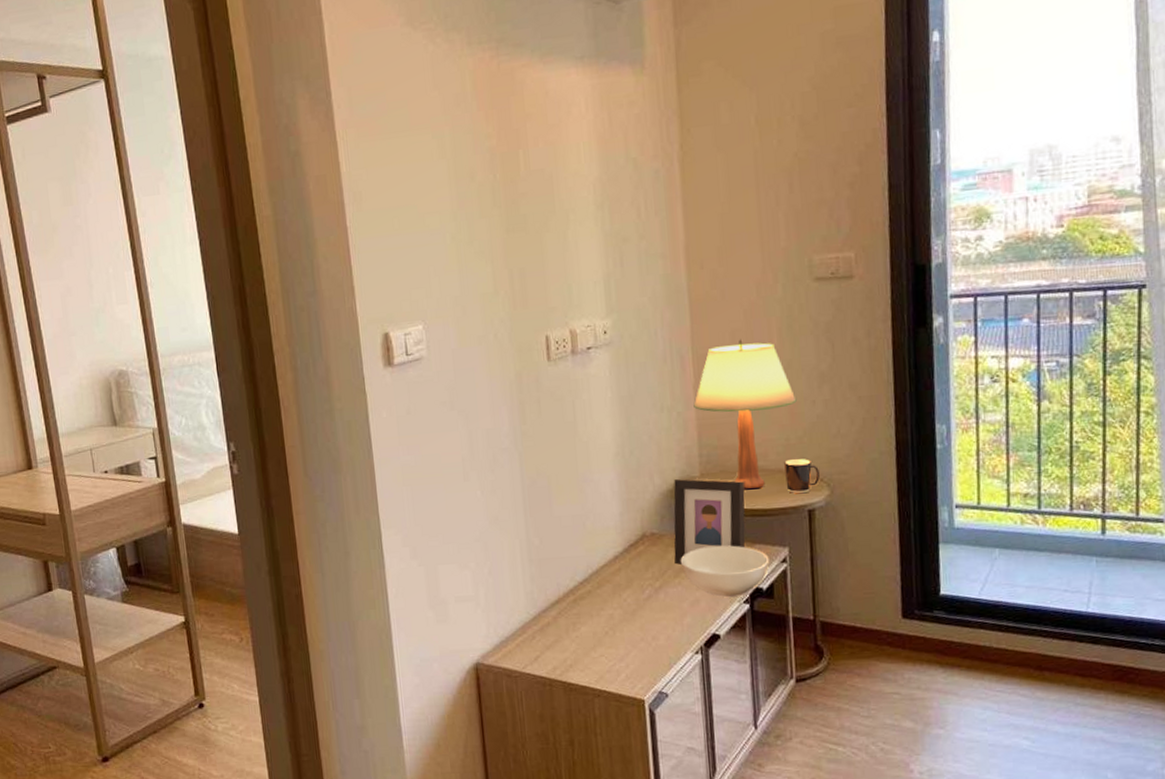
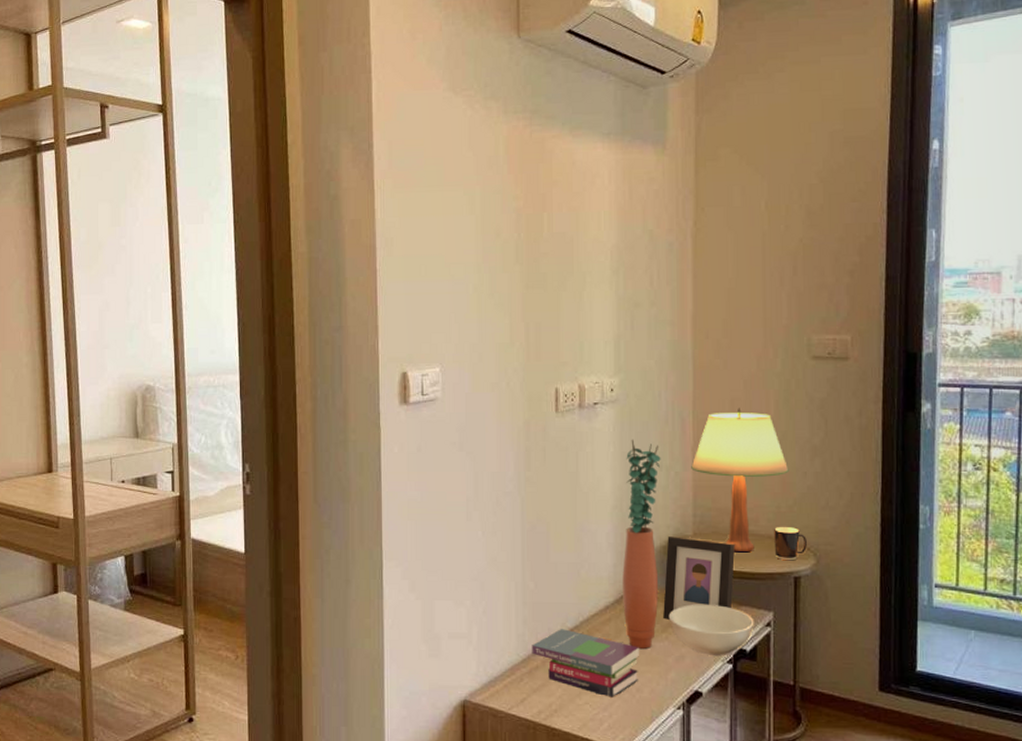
books: none [541,583,653,648] -> present [532,629,639,697]
vase: none [625,381,669,596] -> present [622,439,661,649]

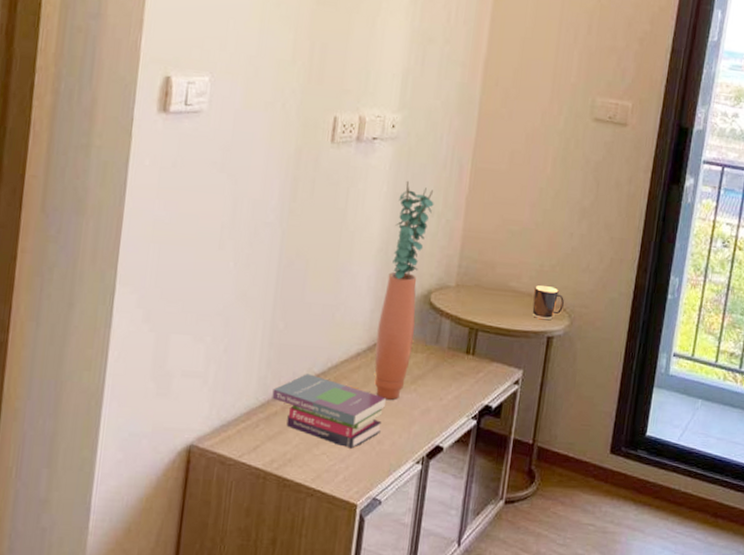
picture frame: present [663,537,736,620] -> none [414,285,496,371]
bowl: present [668,605,754,655] -> none [420,357,504,411]
table lamp: present [691,408,789,553] -> none [463,161,557,308]

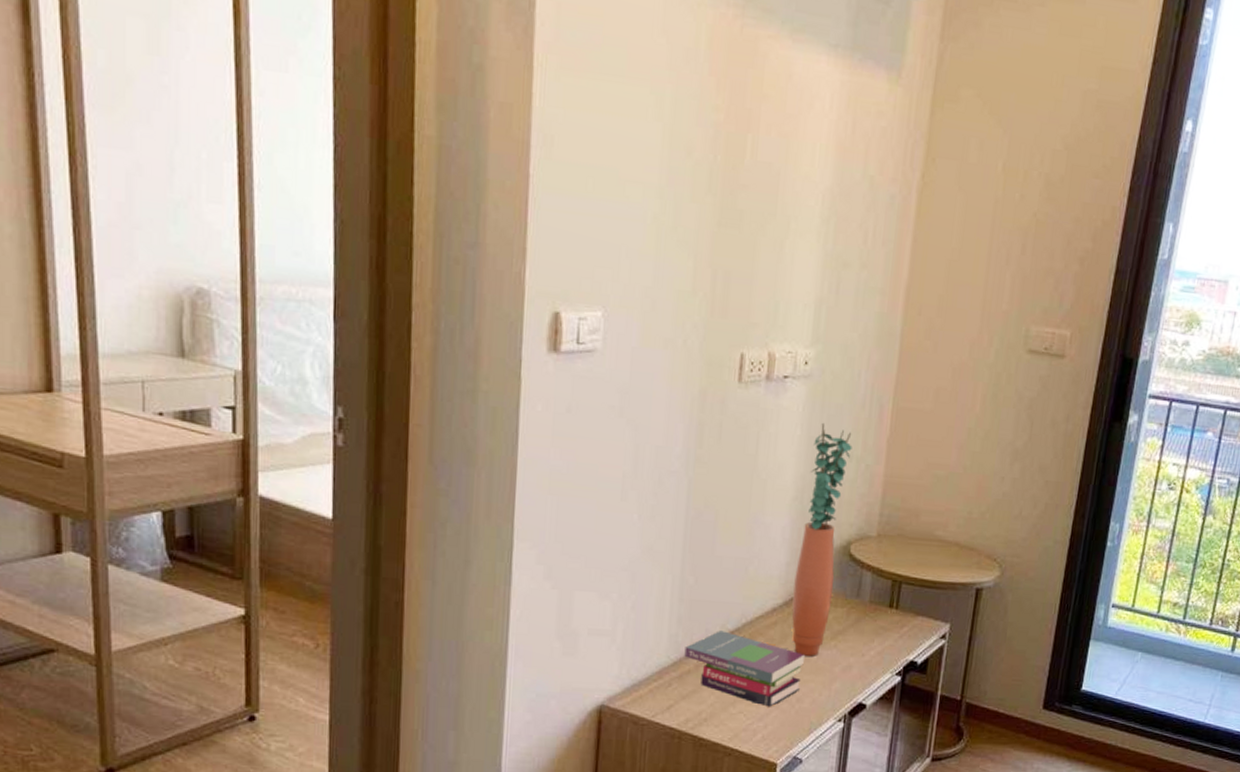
mug: present [532,284,564,321] -> none [959,533,994,571]

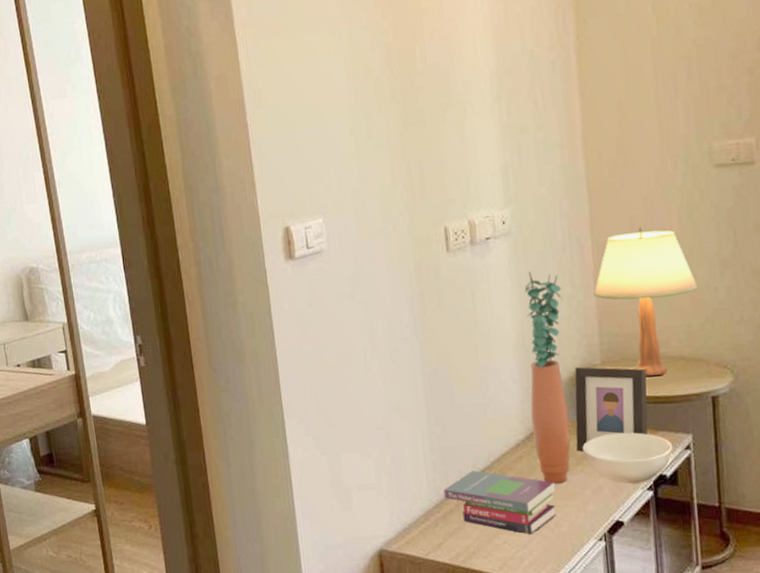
picture frame: none [834,536,921,626] -> present [574,366,648,452]
bowl: none [840,611,930,667] -> present [582,432,673,484]
table lamp: none [884,399,987,559] -> present [593,227,699,377]

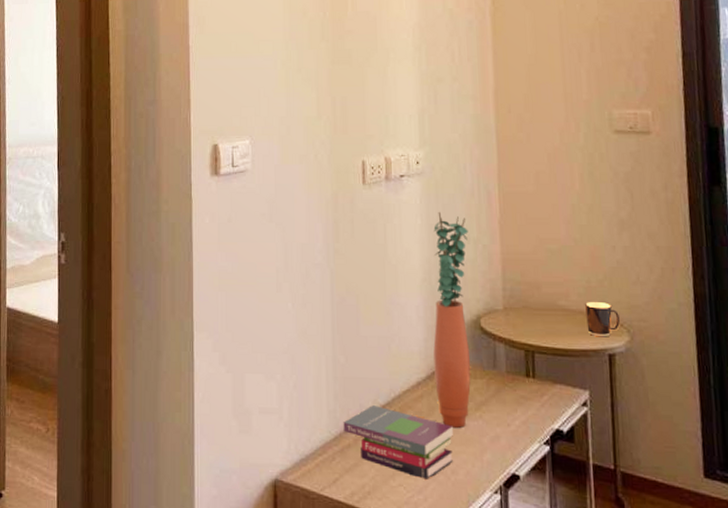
picture frame: present [574,366,648,452] -> none [476,311,547,397]
bowl: present [582,432,673,484] -> none [482,382,570,436]
table lamp: present [593,227,699,377] -> none [499,181,597,328]
mug: none [685,345,723,381] -> present [584,301,620,337]

